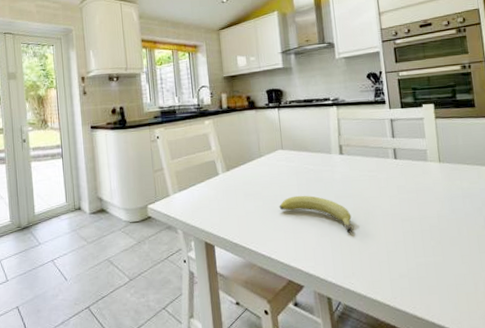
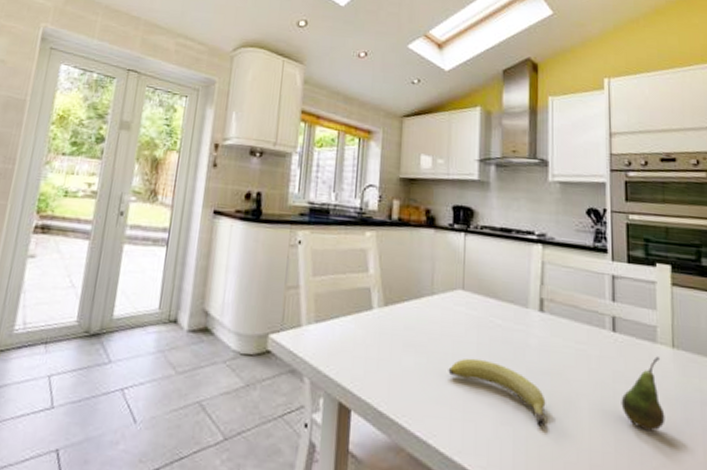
fruit: none [405,170,438,223] -> present [621,356,665,432]

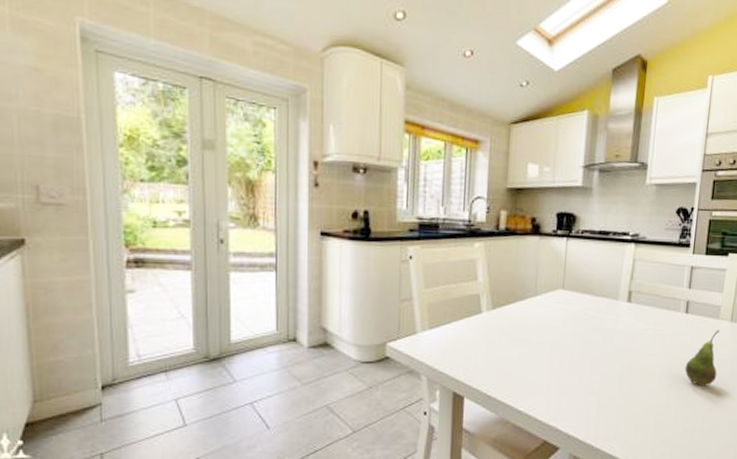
fruit: present [448,358,546,427] -> none [547,346,626,392]

